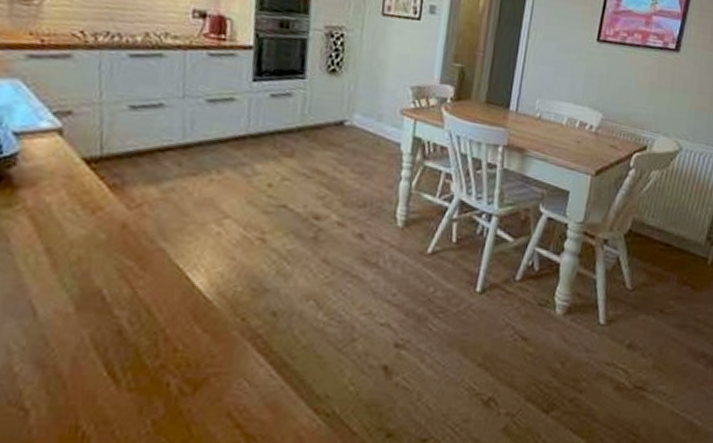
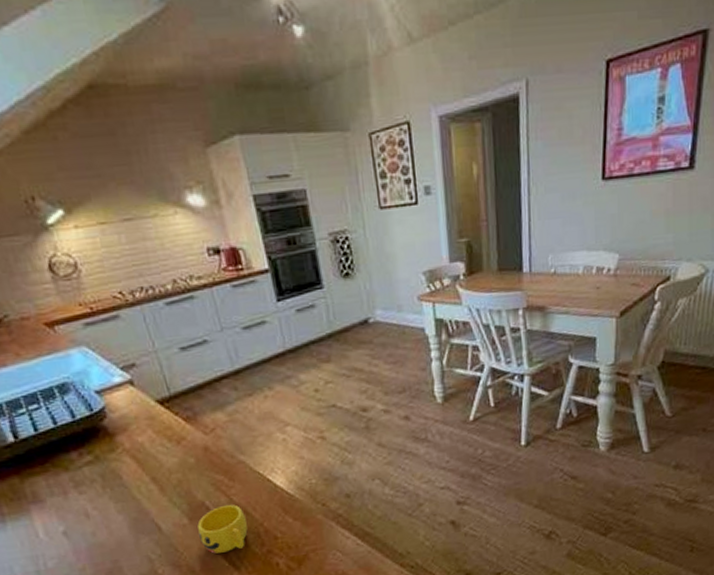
cup: none [81,297,147,358] -> present [197,504,248,554]

